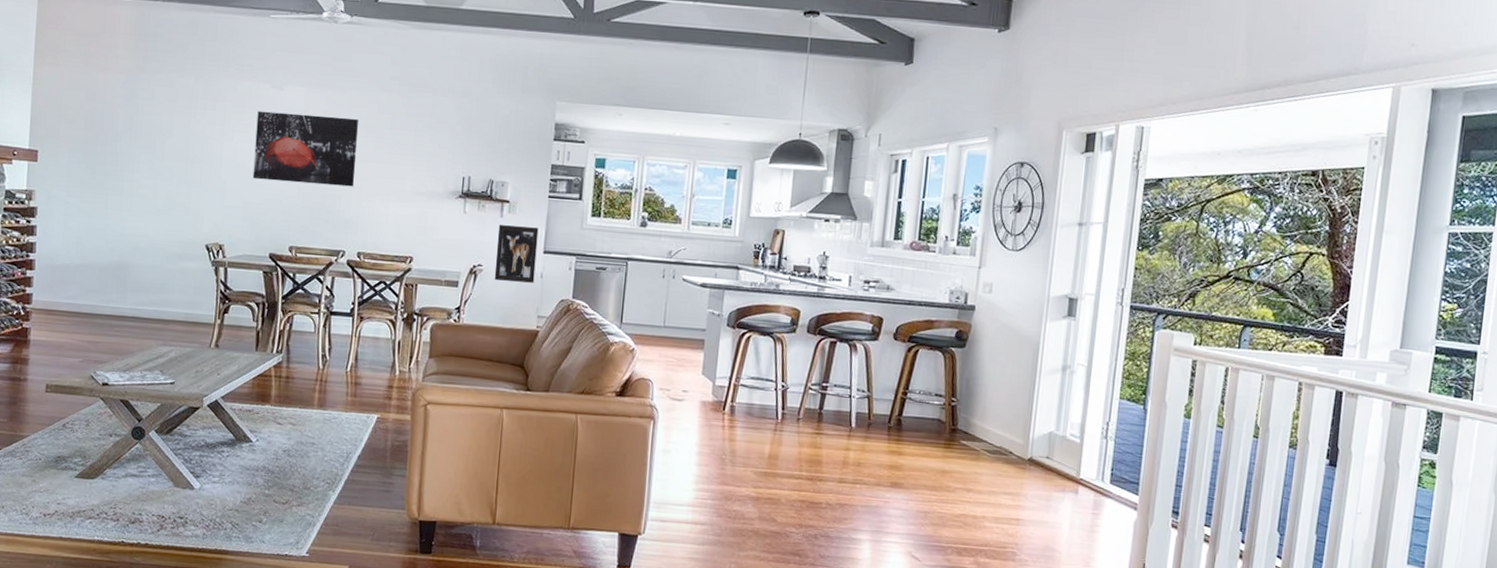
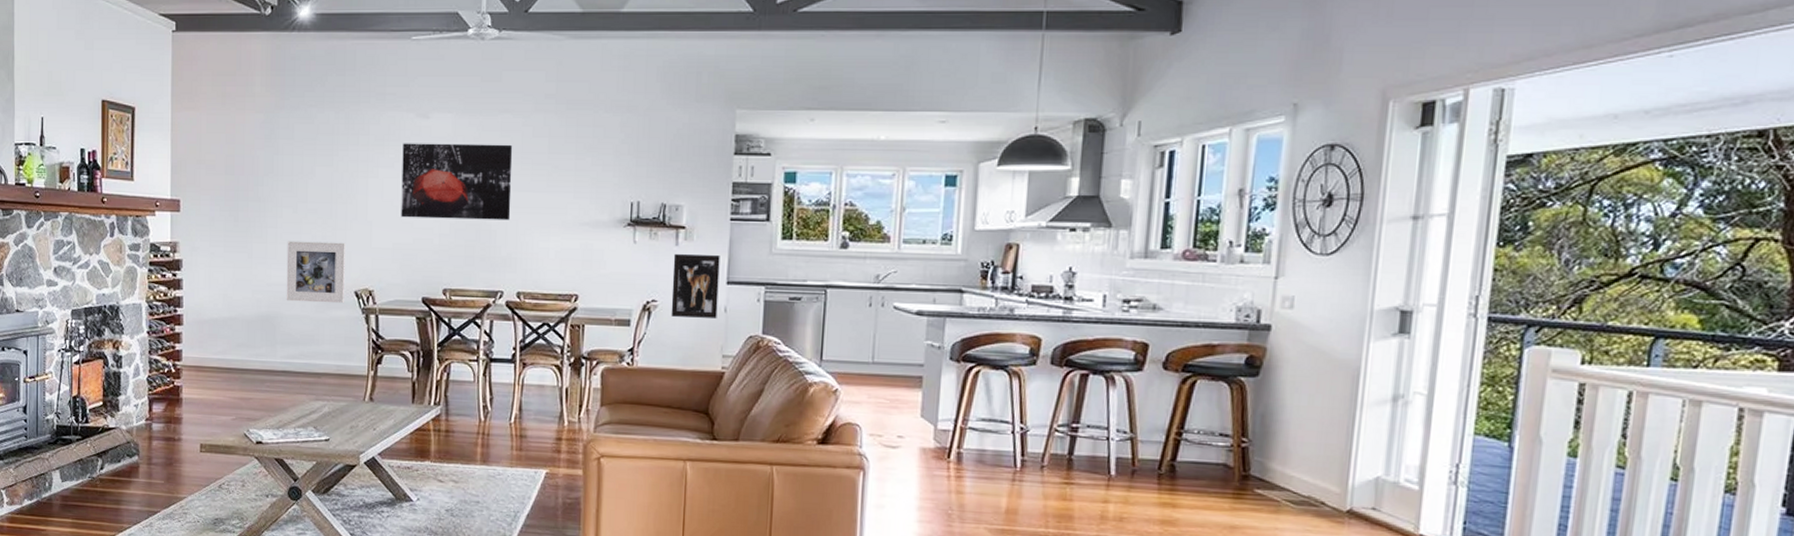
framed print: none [138,195,200,256] -> present [286,241,347,304]

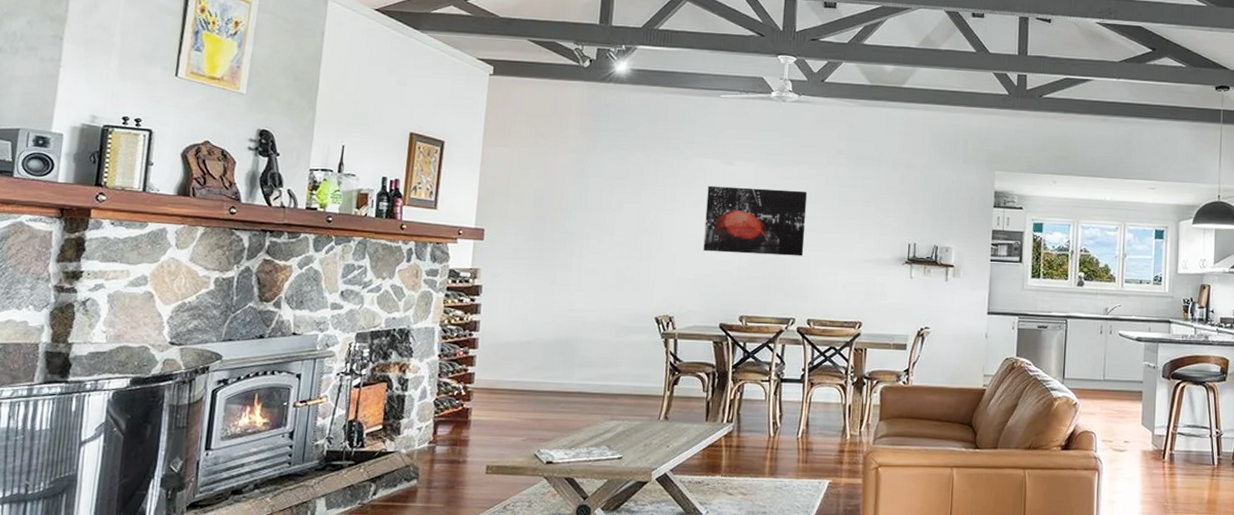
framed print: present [286,241,347,304] -> none [586,270,650,329]
wall art: present [671,254,720,318] -> none [941,288,982,343]

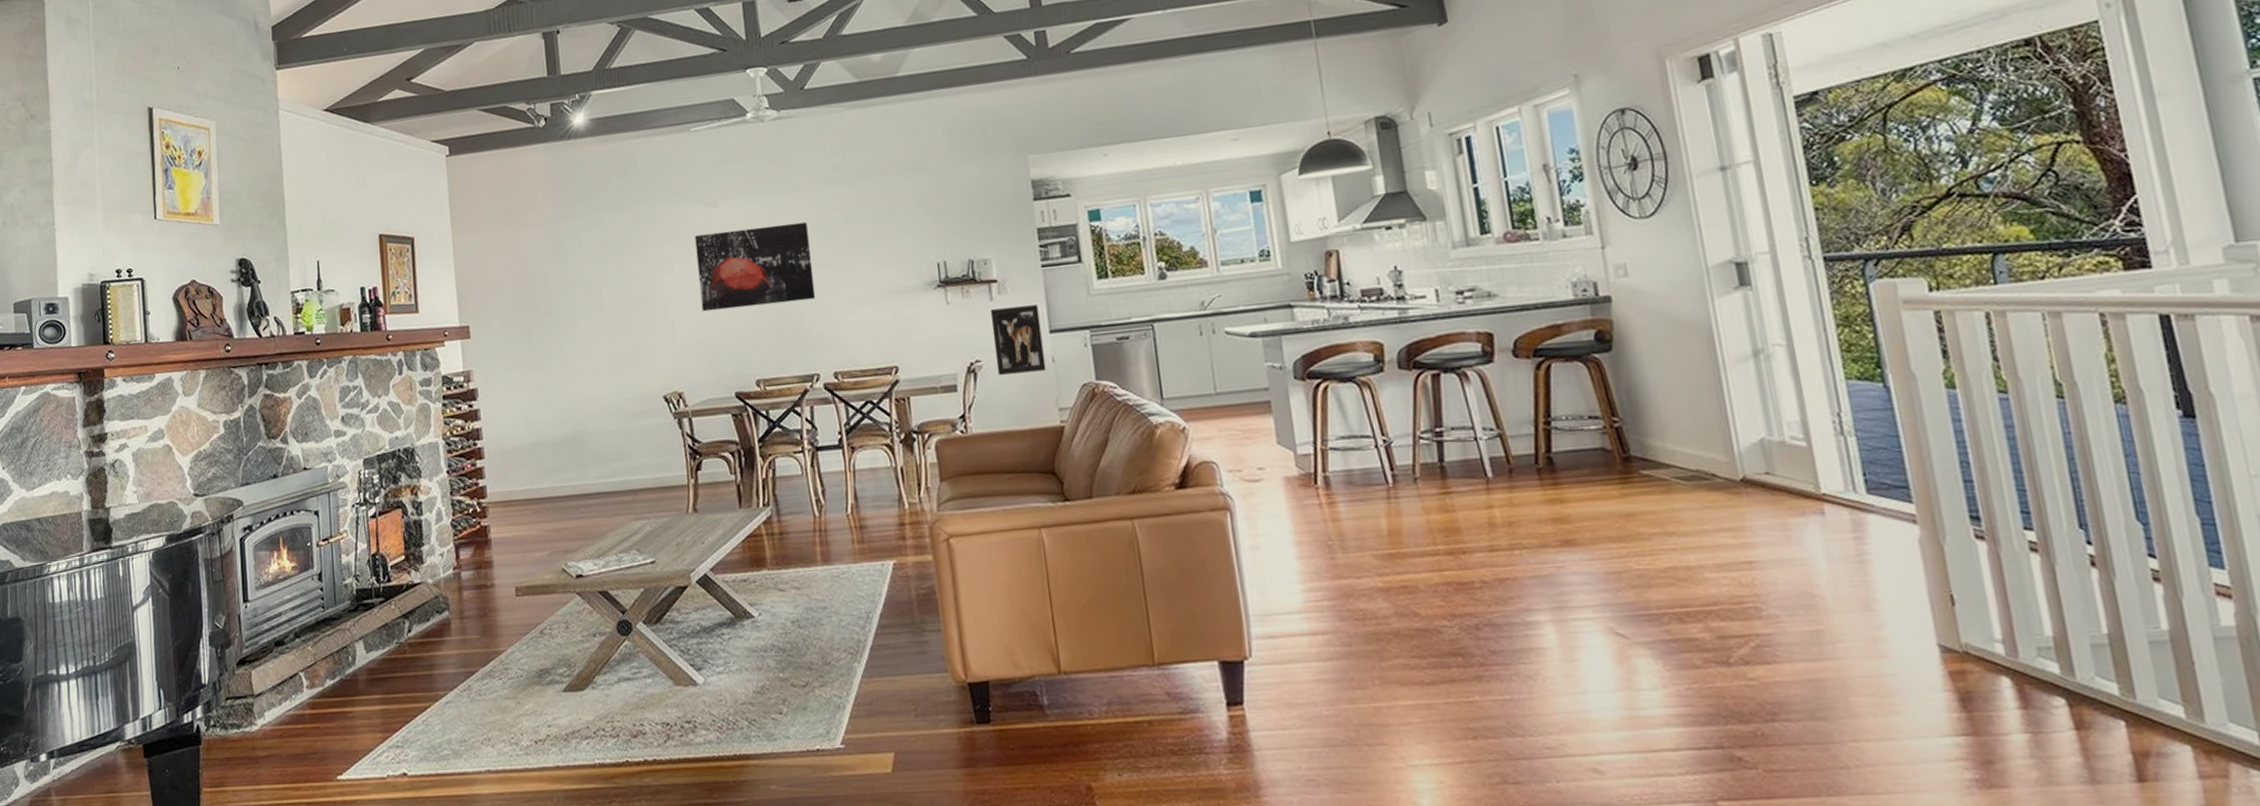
wall art: none [941,288,982,343] -> present [990,305,1046,375]

